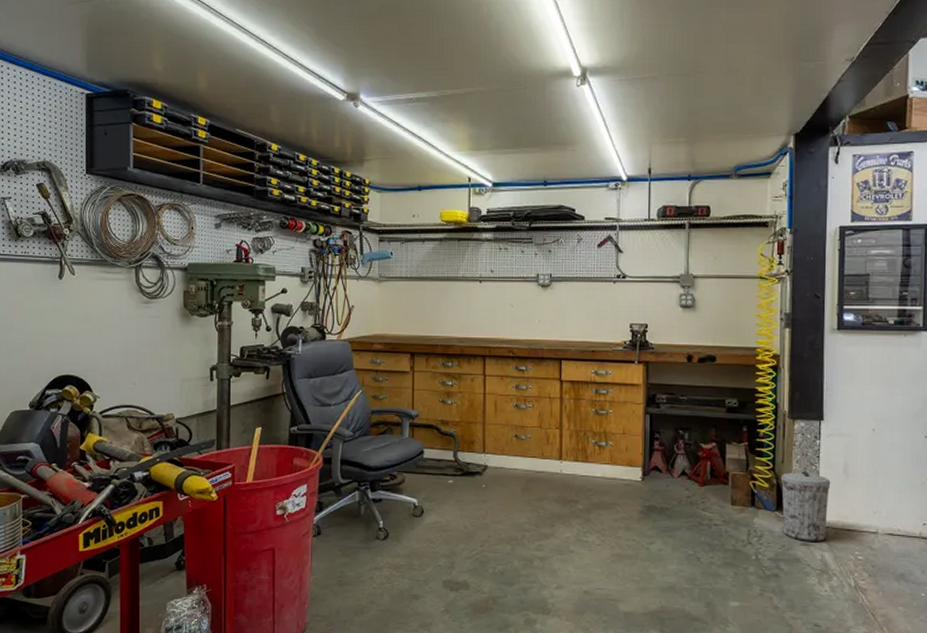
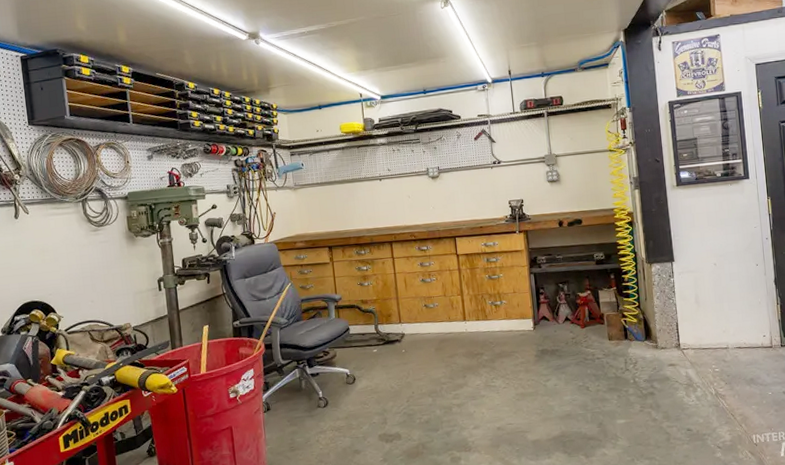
trash can: present [780,471,831,542] -> none [645,305,688,362]

